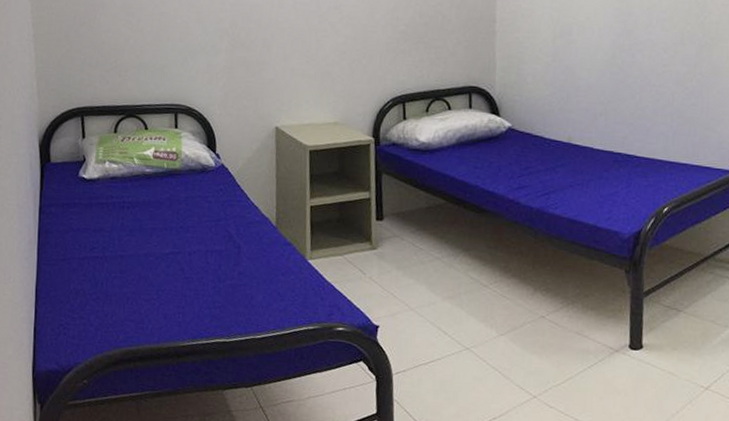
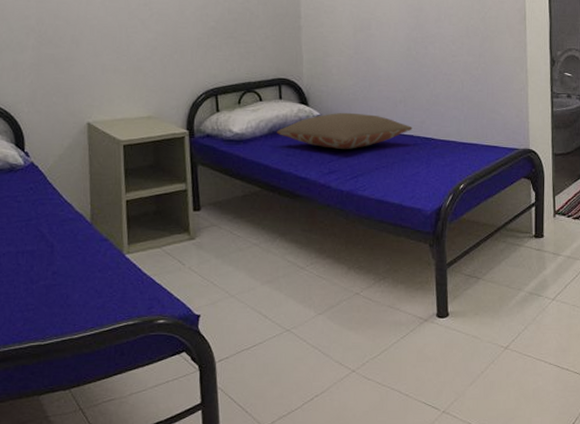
pillow: none [464,124,613,164] -> present [276,112,412,149]

